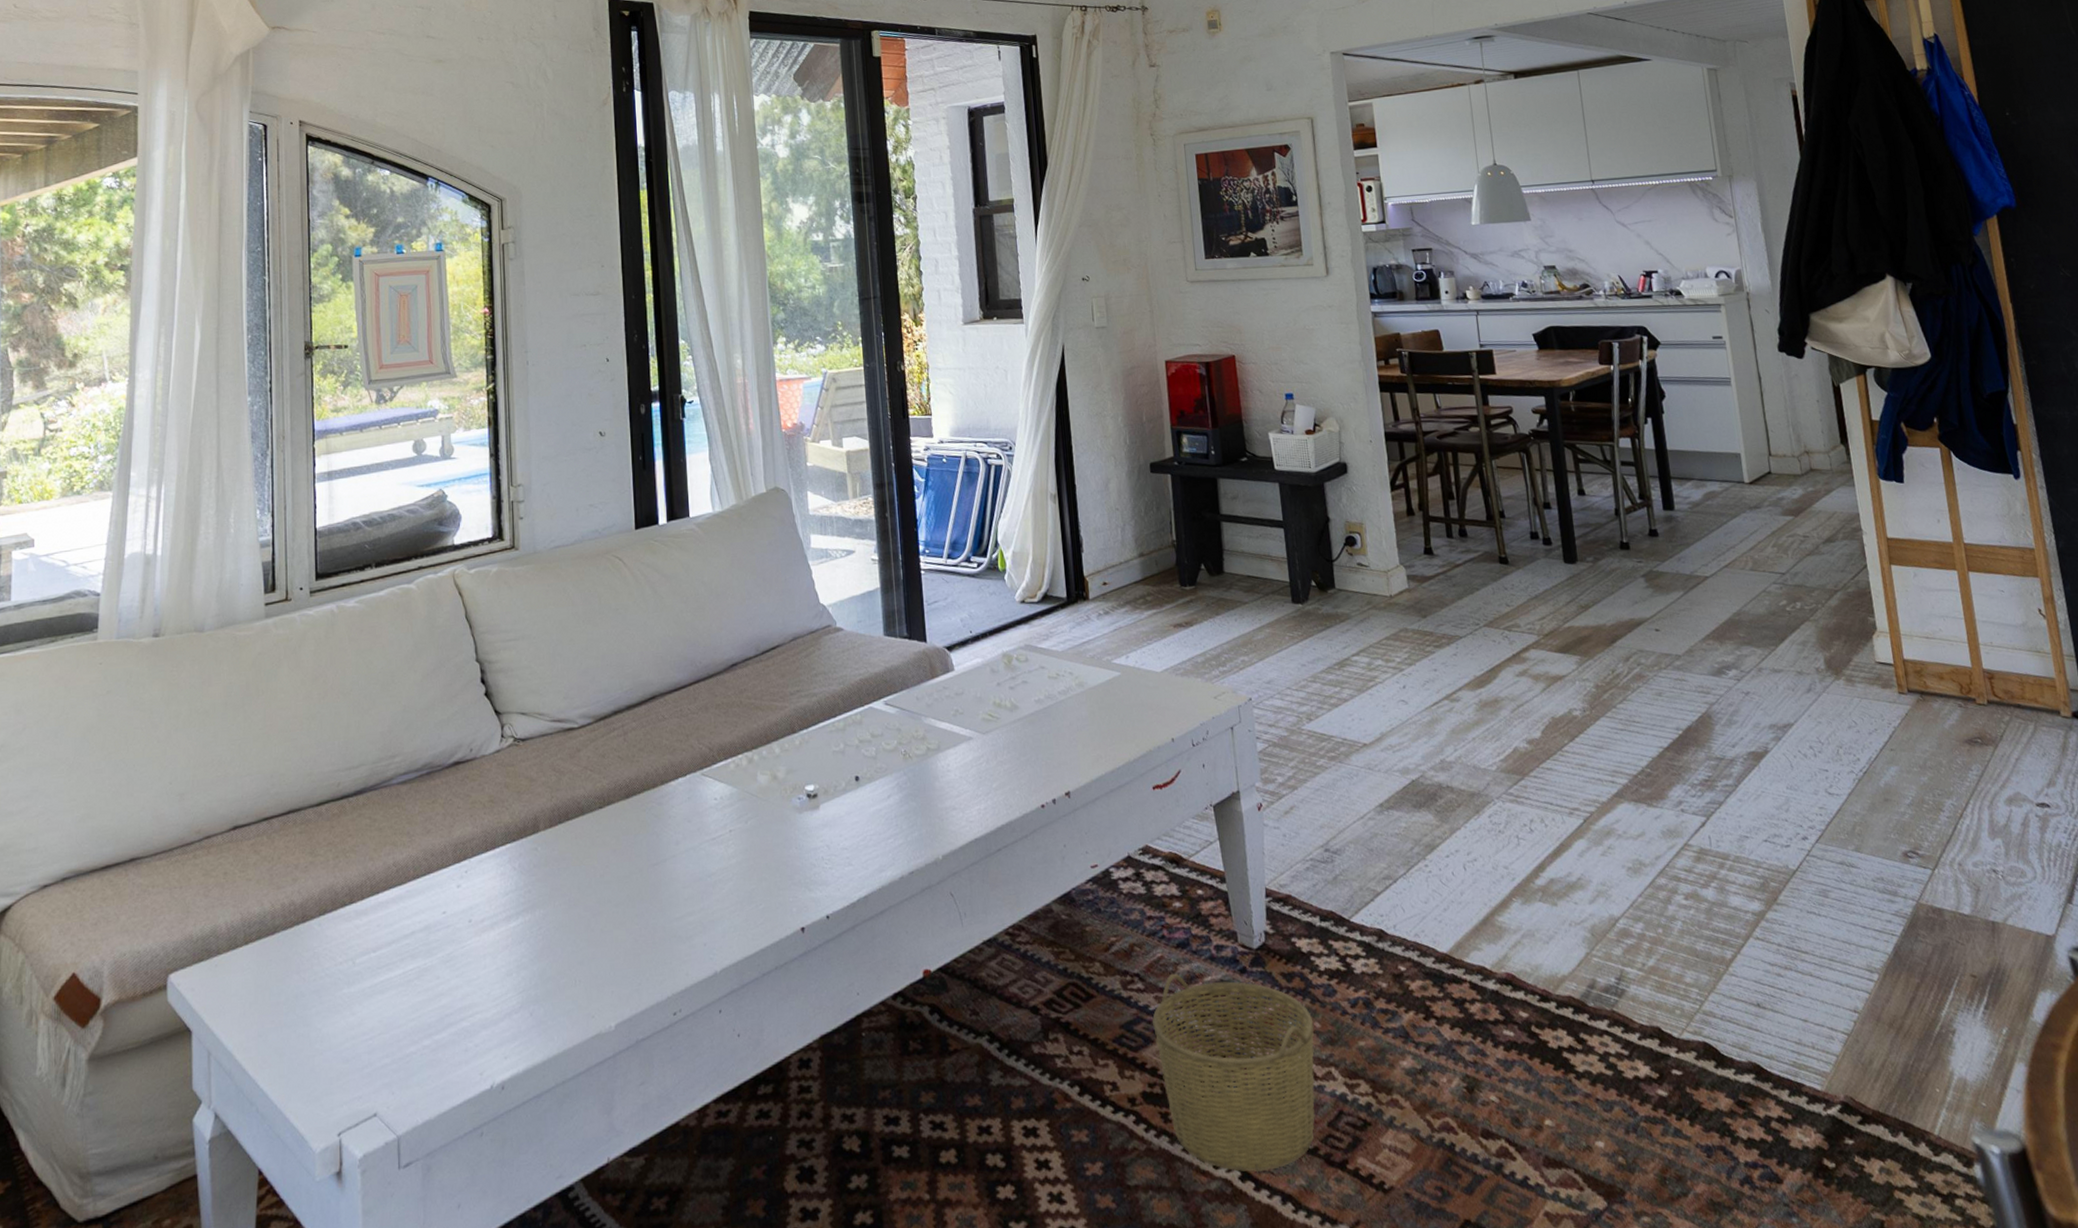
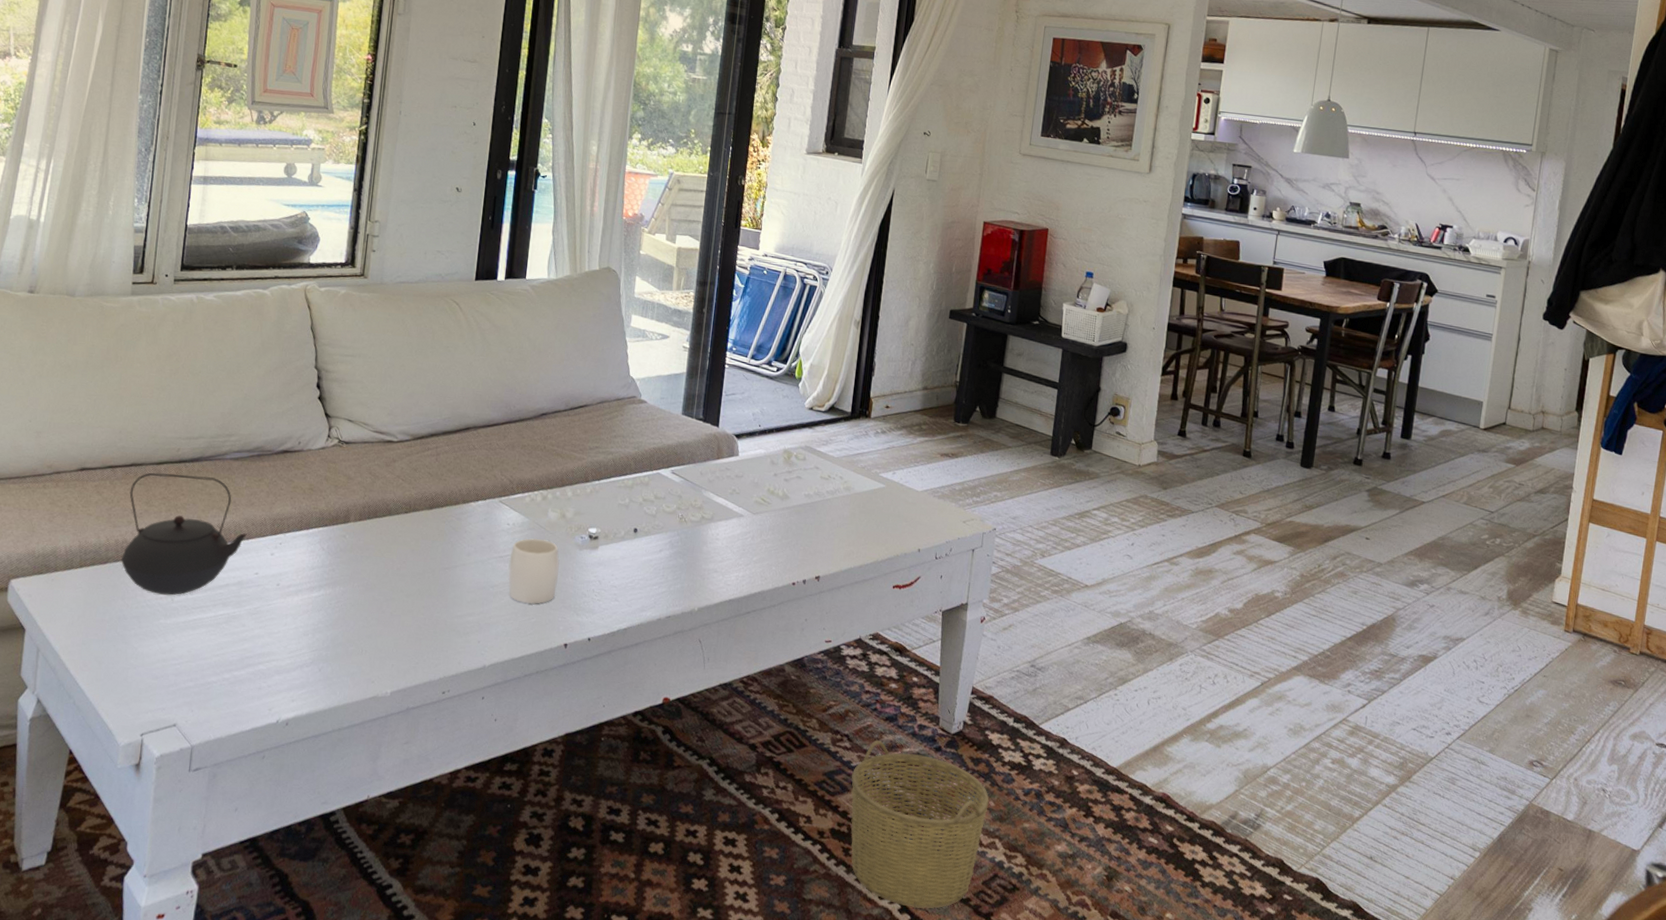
teapot: none [290,808,427,959] -> present [121,472,247,595]
mug: none [723,809,781,889] -> present [508,538,560,604]

